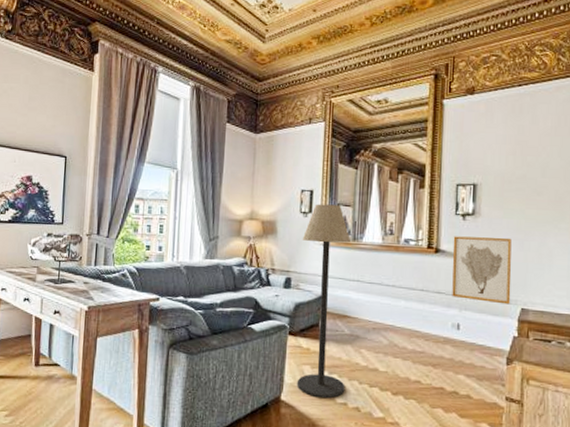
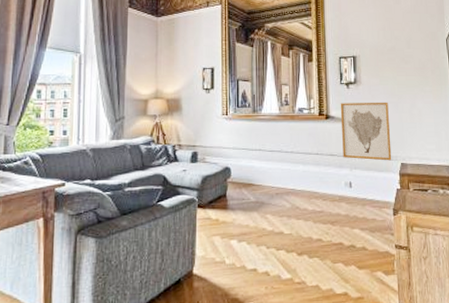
floor lamp: present [296,204,352,399] -> none [206,80,254,267]

